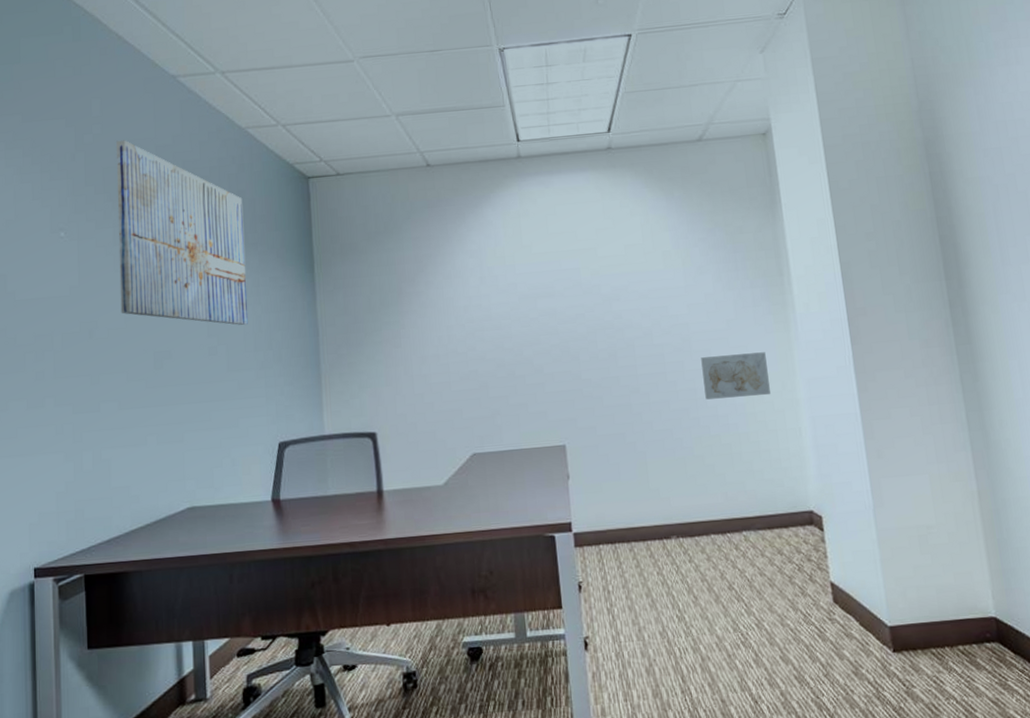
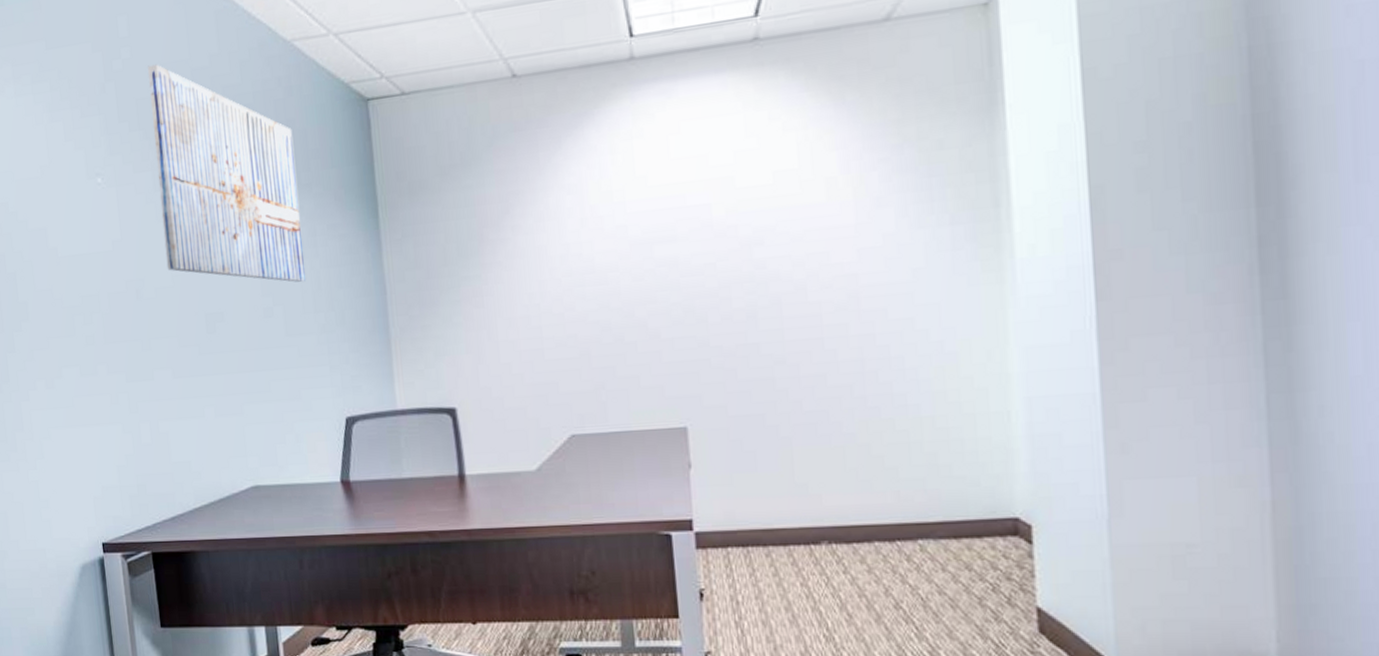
wall art: present [701,352,770,400] -> none [873,311,969,373]

